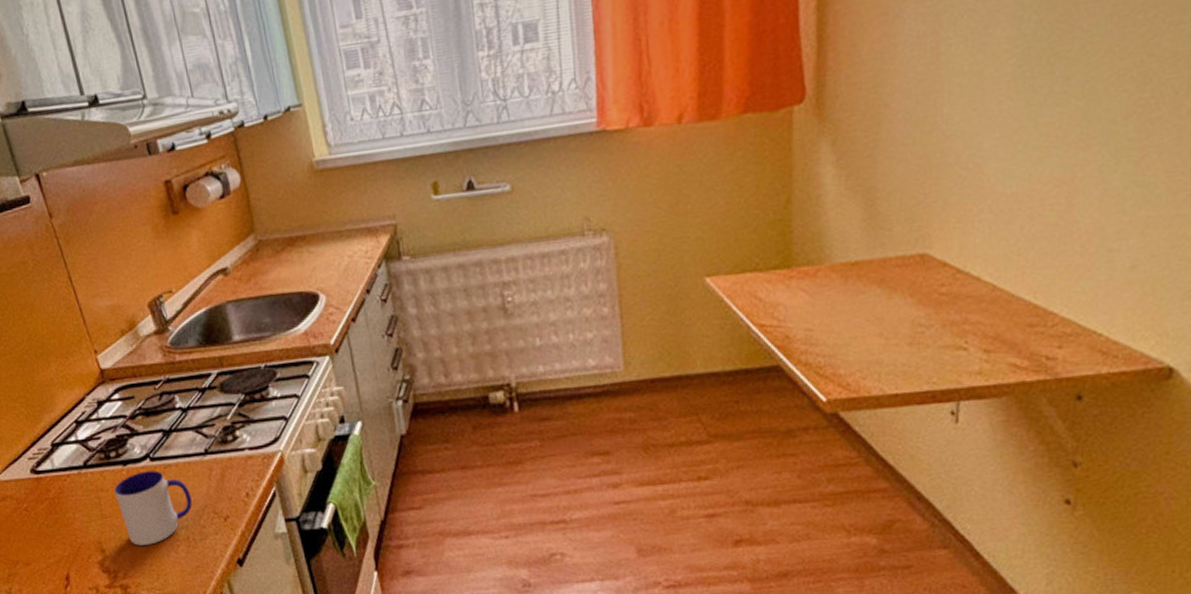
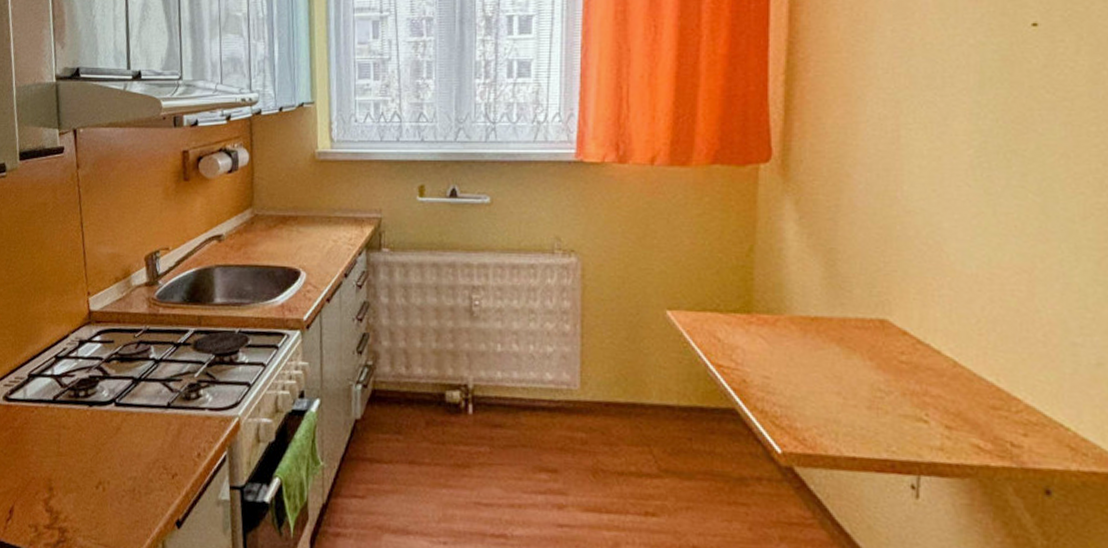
mug: present [114,470,192,546] -> none [75,415,146,491]

